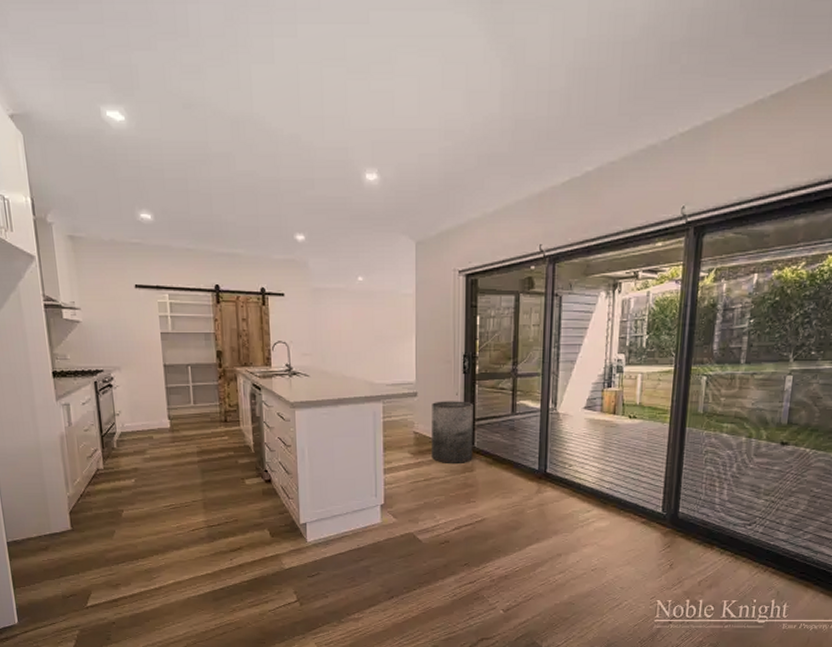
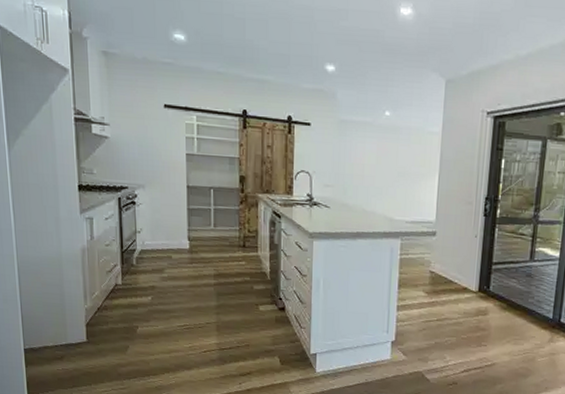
trash can: present [432,401,473,463] -> none [446,242,492,306]

